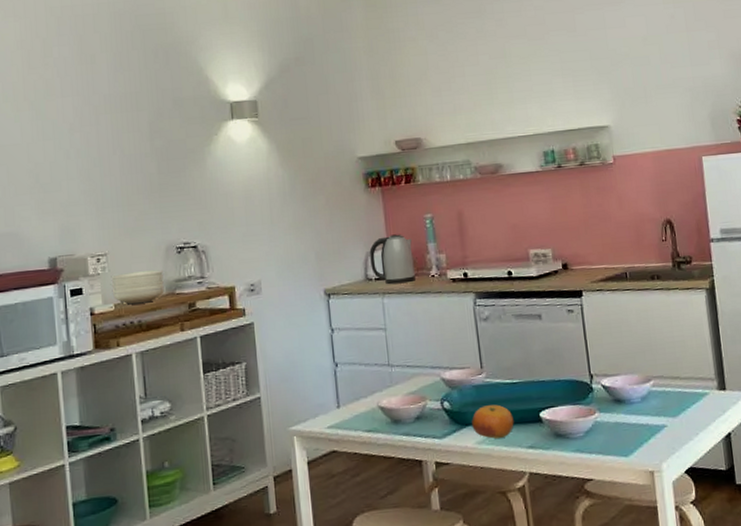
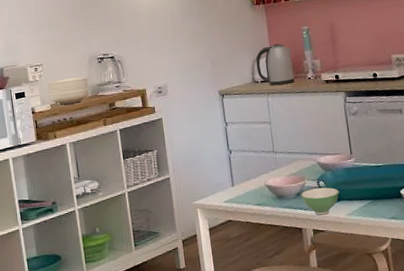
bowl: none [420,409,467,445] -> present [300,187,340,216]
fruit: present [472,404,514,439] -> none [343,183,379,211]

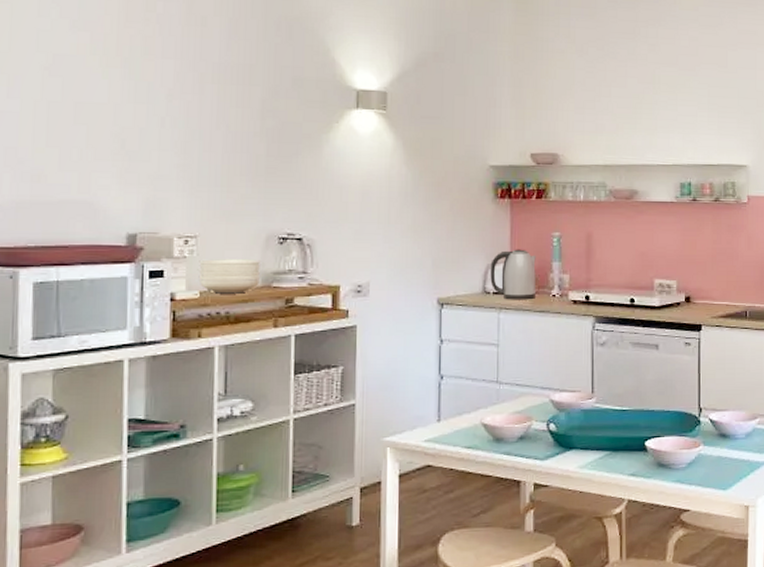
bowl: present [300,187,340,216] -> none [523,431,572,466]

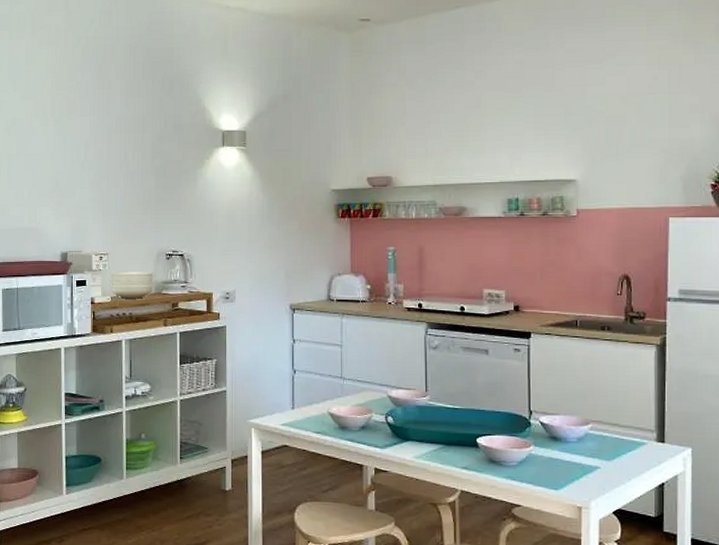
kettle: present [490,249,536,300] -> none [334,262,373,307]

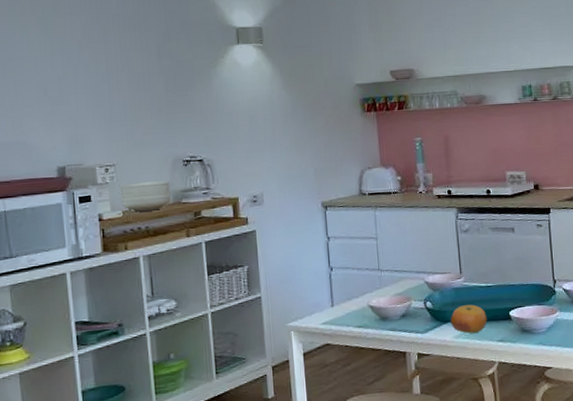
fruit: none [412,425,451,456] -> present [450,304,487,334]

